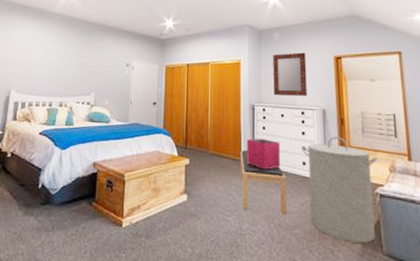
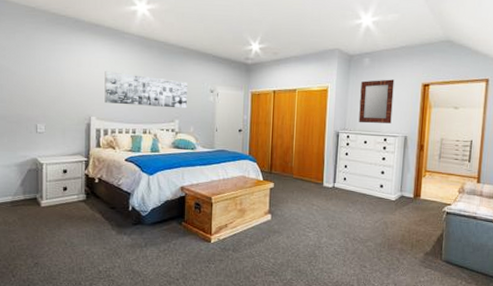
wall art: none [25,47,104,82] -> present [104,71,187,109]
bench: present [240,150,287,215] -> none [321,175,364,231]
storage bin: present [246,138,281,169] -> none [328,163,361,192]
laundry hamper: present [302,137,379,243] -> none [381,162,451,252]

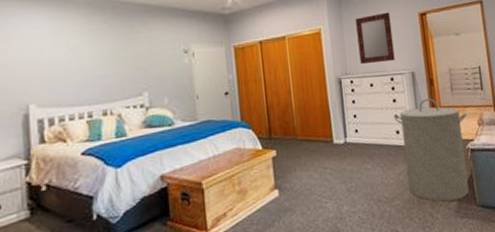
wall art: present [104,71,187,109] -> none [43,43,157,84]
laundry hamper: none [381,162,451,252] -> present [394,98,469,202]

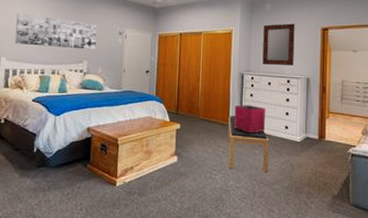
wall art: none [43,43,157,84] -> present [15,13,97,50]
bench: none [331,129,386,192] -> present [227,116,270,173]
storage bin: none [336,113,375,146] -> present [234,105,266,133]
laundry hamper: present [394,98,469,202] -> none [285,103,354,196]

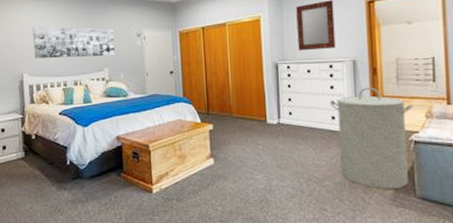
bench: present [227,116,270,173] -> none [265,110,317,170]
storage bin: present [234,105,266,133] -> none [271,97,309,127]
laundry hamper: none [285,103,354,196] -> present [330,87,414,189]

